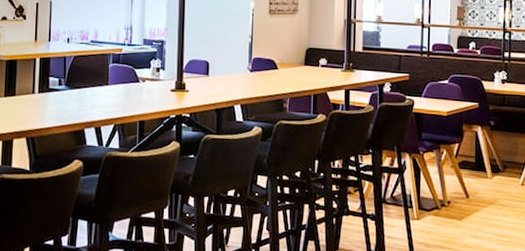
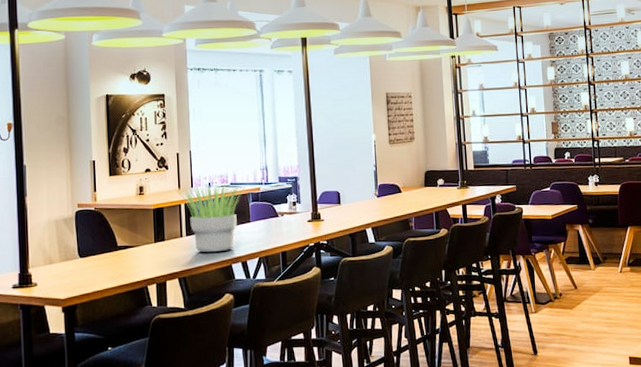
potted plant: none [31,40,107,114] -> present [175,184,246,253]

